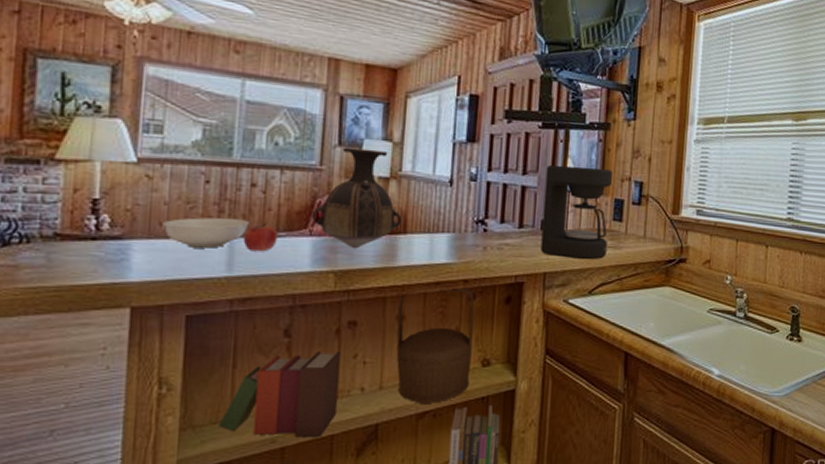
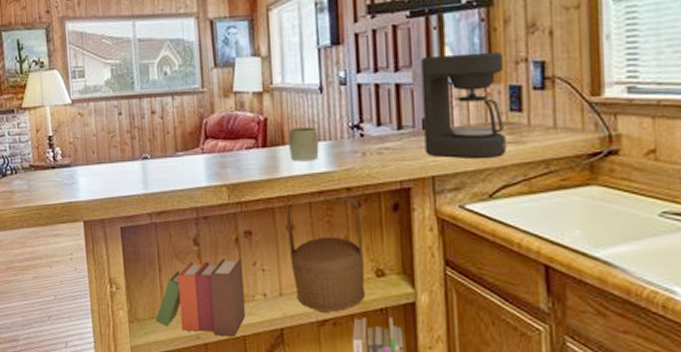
bowl: present [162,217,250,248] -> none [94,143,155,170]
fruit: present [243,222,278,252] -> none [151,144,178,171]
vase: present [311,147,402,249] -> none [201,66,279,163]
mug: none [410,217,443,252] -> present [288,127,319,162]

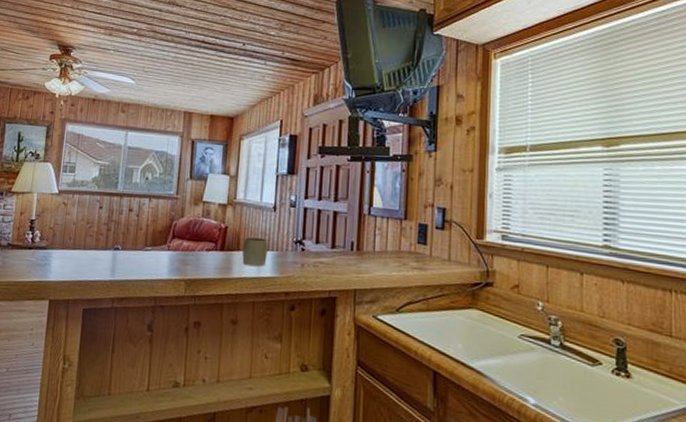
books: present [155,259,246,336] -> none [100,345,189,418]
decorative basket: present [285,194,366,313] -> none [230,297,295,401]
coffee maker: present [421,51,506,160] -> none [351,193,416,280]

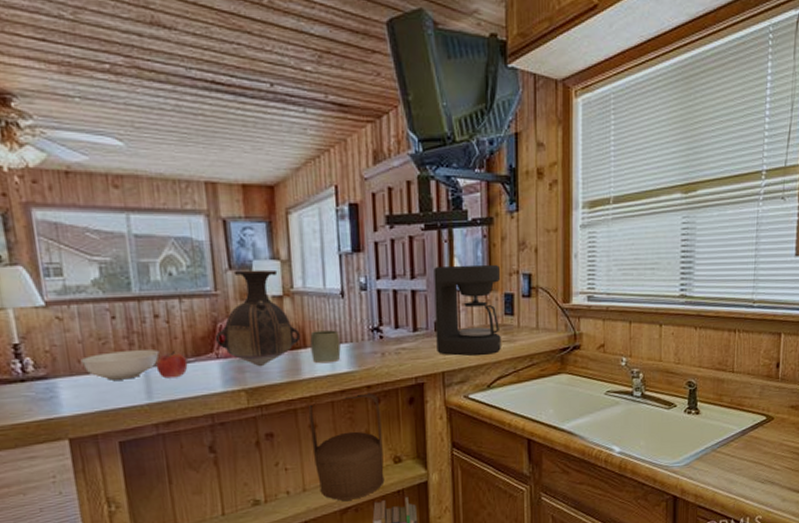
bowl: none [71,234,127,258] -> present [80,350,160,380]
fruit: none [122,239,146,262] -> present [156,350,188,379]
vase: none [169,180,236,262] -> present [215,269,301,367]
decorative basket: none [230,297,295,401] -> present [308,392,385,501]
coffee maker: none [351,193,416,280] -> present [433,264,501,357]

